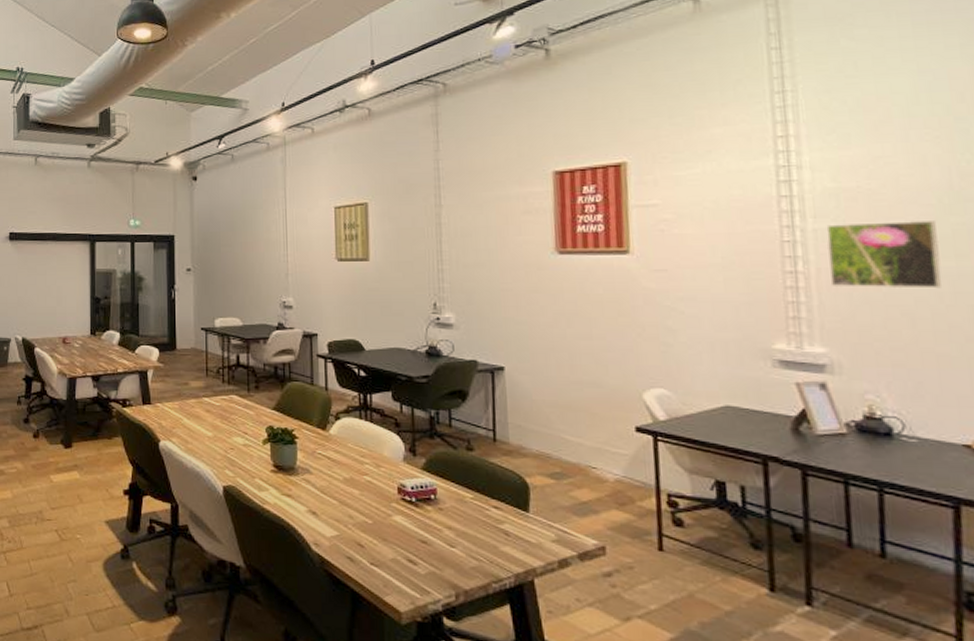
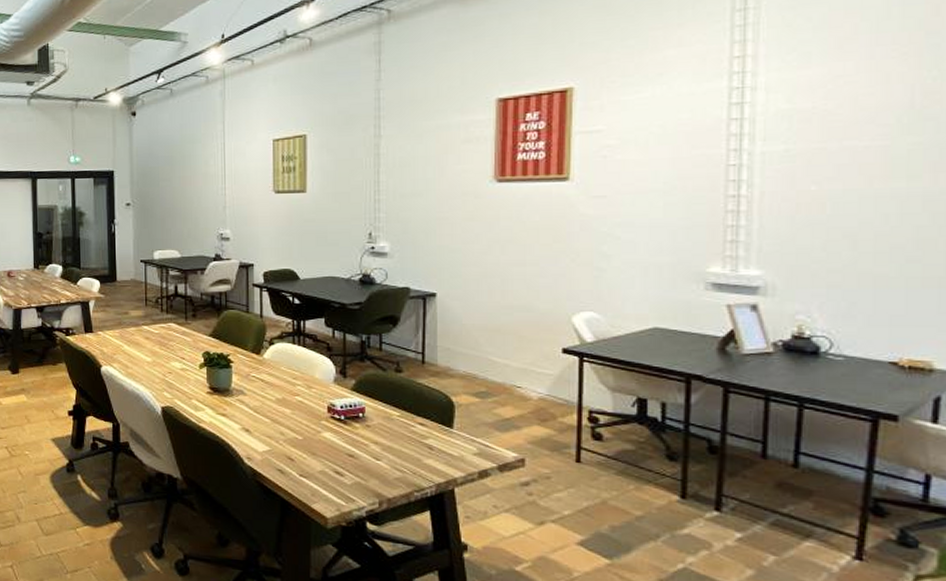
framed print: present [826,220,941,289] -> none [773,140,892,211]

